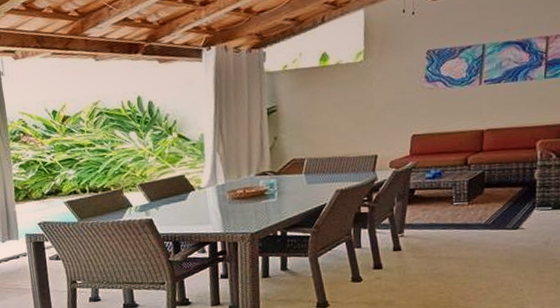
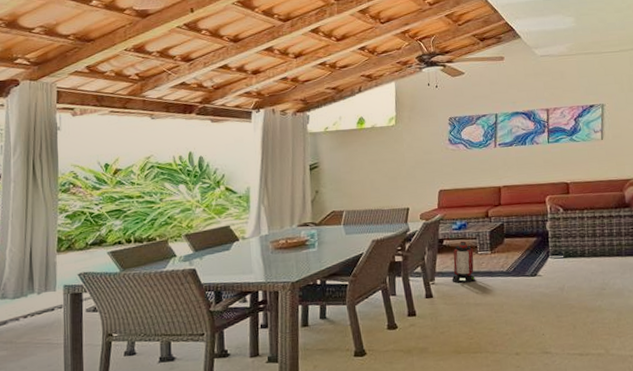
lantern: none [422,190,450,236] -> present [451,240,476,284]

